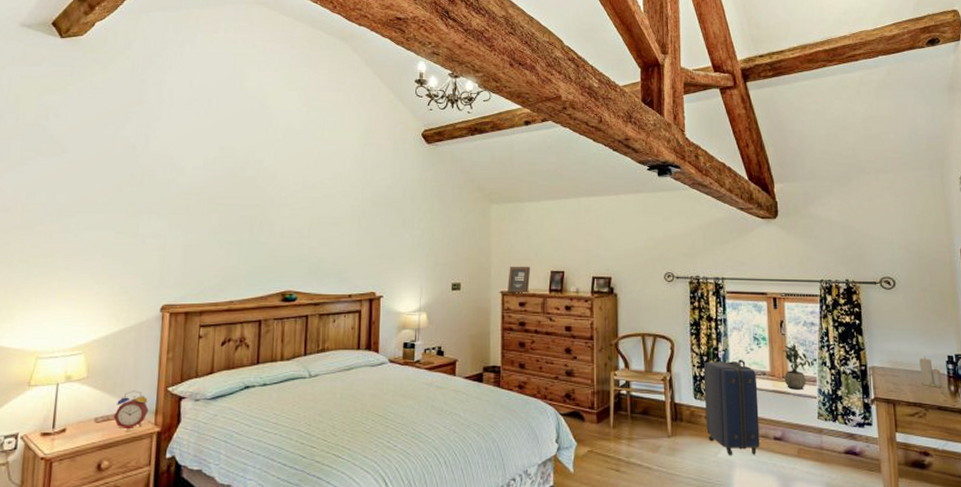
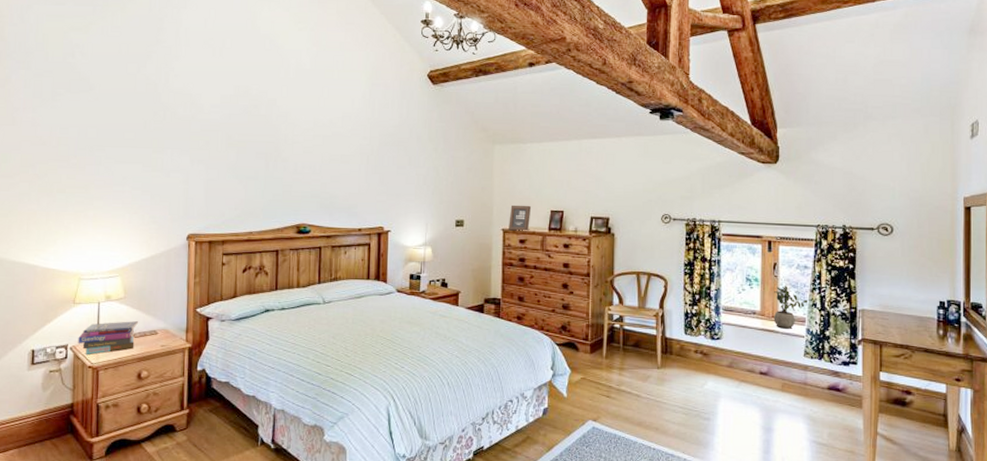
books: none [30,404,102,444] -> present [78,321,139,355]
alarm clock: present [113,390,149,428] -> none [149,310,180,344]
suitcase: present [704,359,760,455] -> none [695,298,747,387]
candle: present [919,356,942,387] -> none [910,300,931,331]

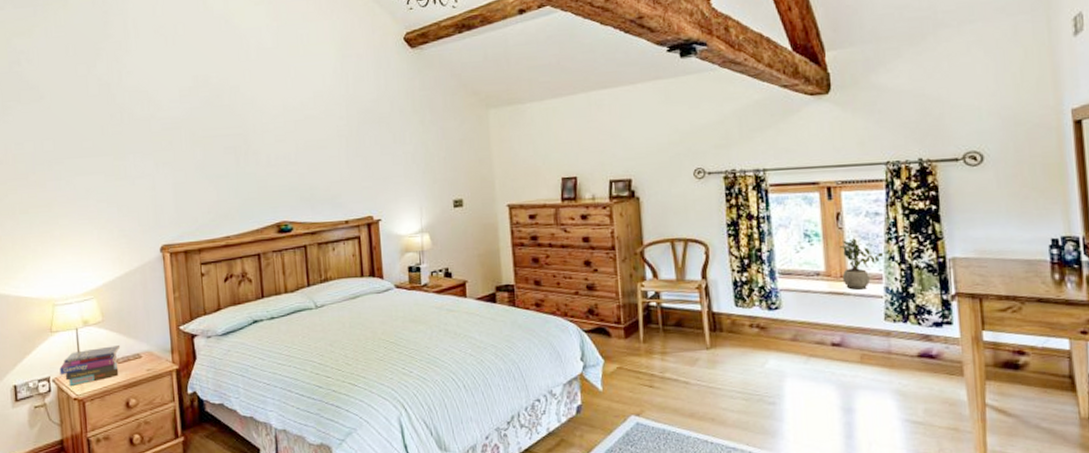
picture frame: present [508,205,532,232] -> none [514,174,539,206]

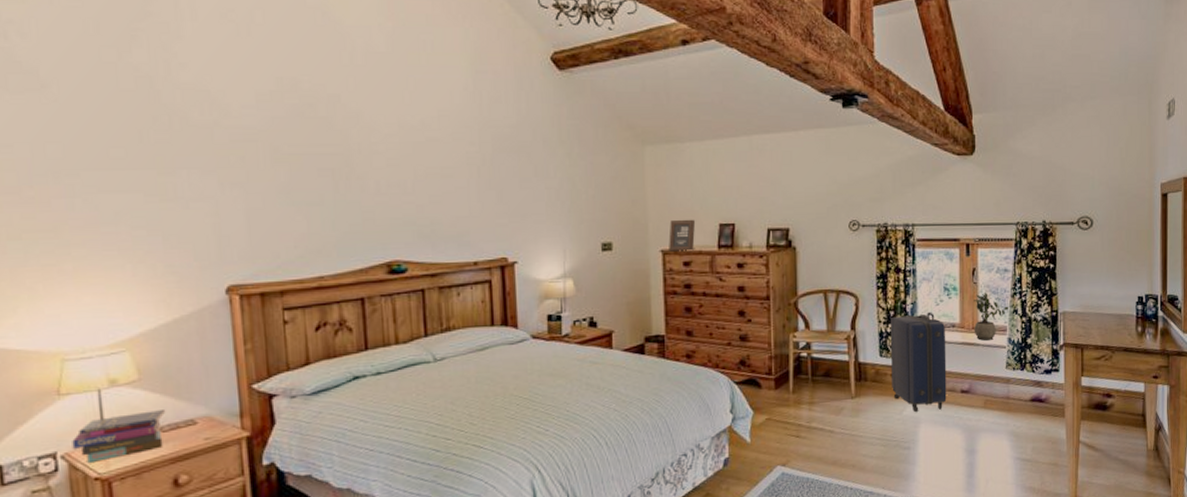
picture frame: none [514,174,539,206] -> present [668,219,696,252]
suitcase: none [745,259,815,365] -> present [891,312,947,412]

